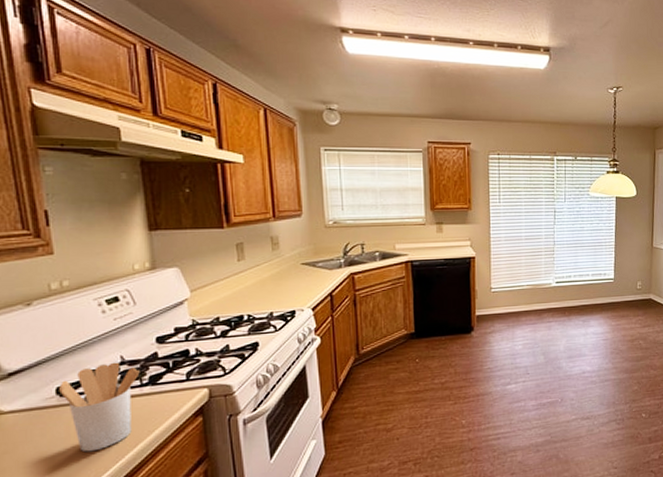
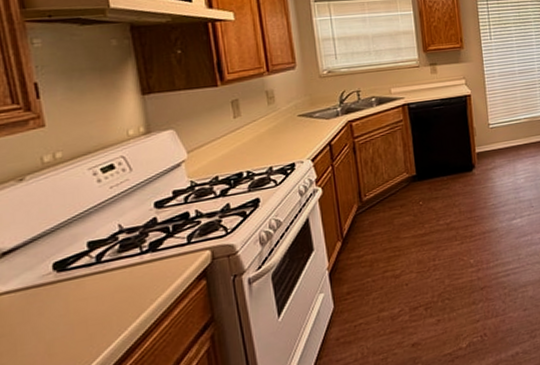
utensil holder: present [59,362,140,452] -> none [56,231,139,328]

